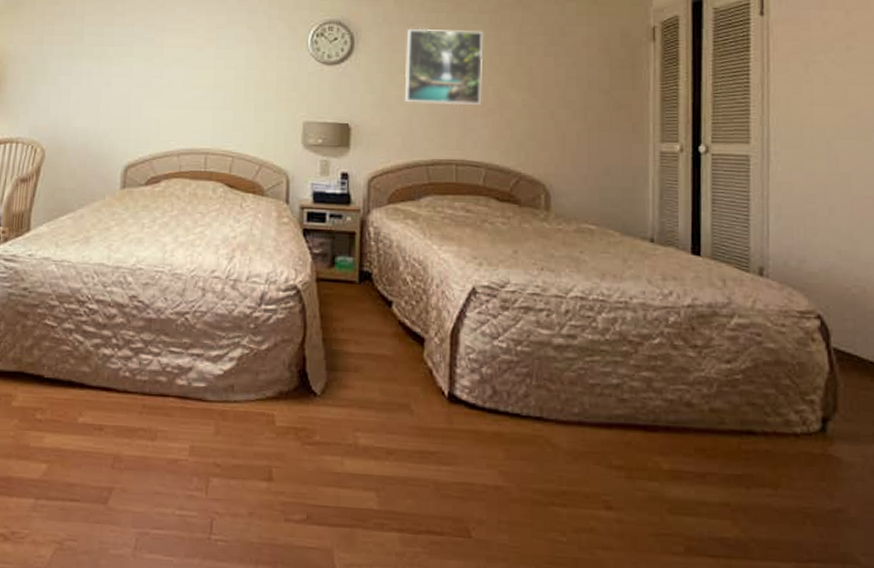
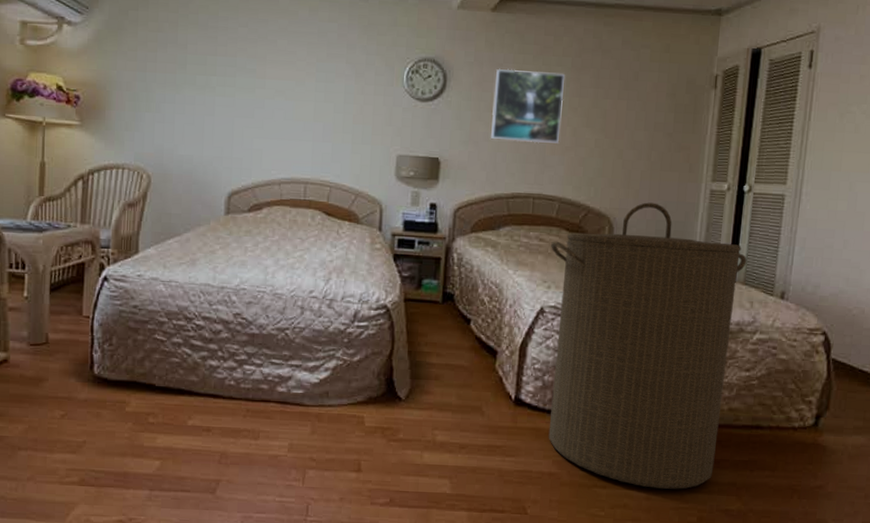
laundry hamper: none [480,167,712,510] -> present [548,202,747,489]

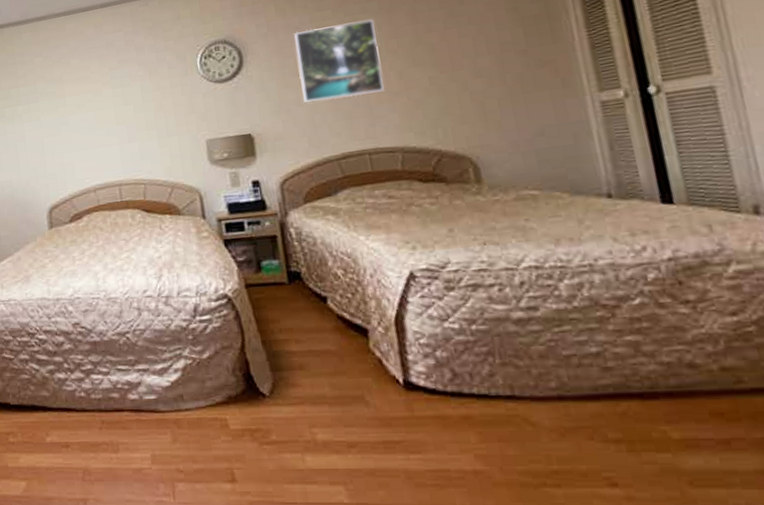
laundry hamper: present [548,202,747,489] -> none [404,130,724,484]

